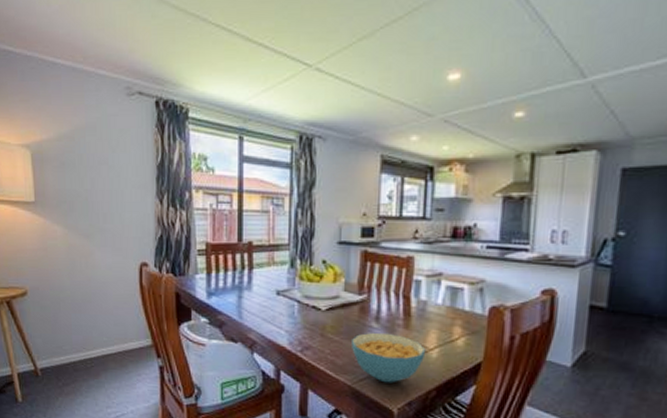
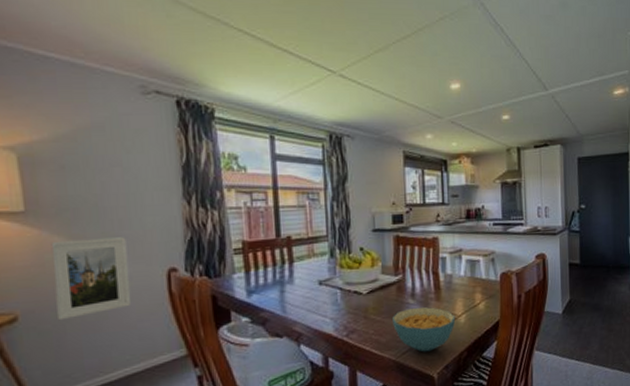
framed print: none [52,229,110,299] -> present [51,237,131,321]

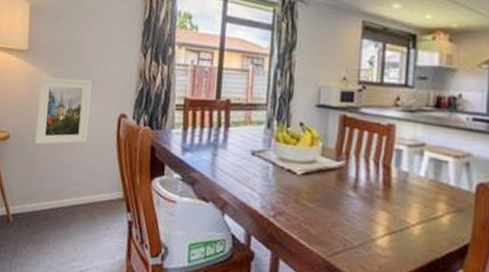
cereal bowl: present [391,307,456,352] -> none [326,202,407,260]

